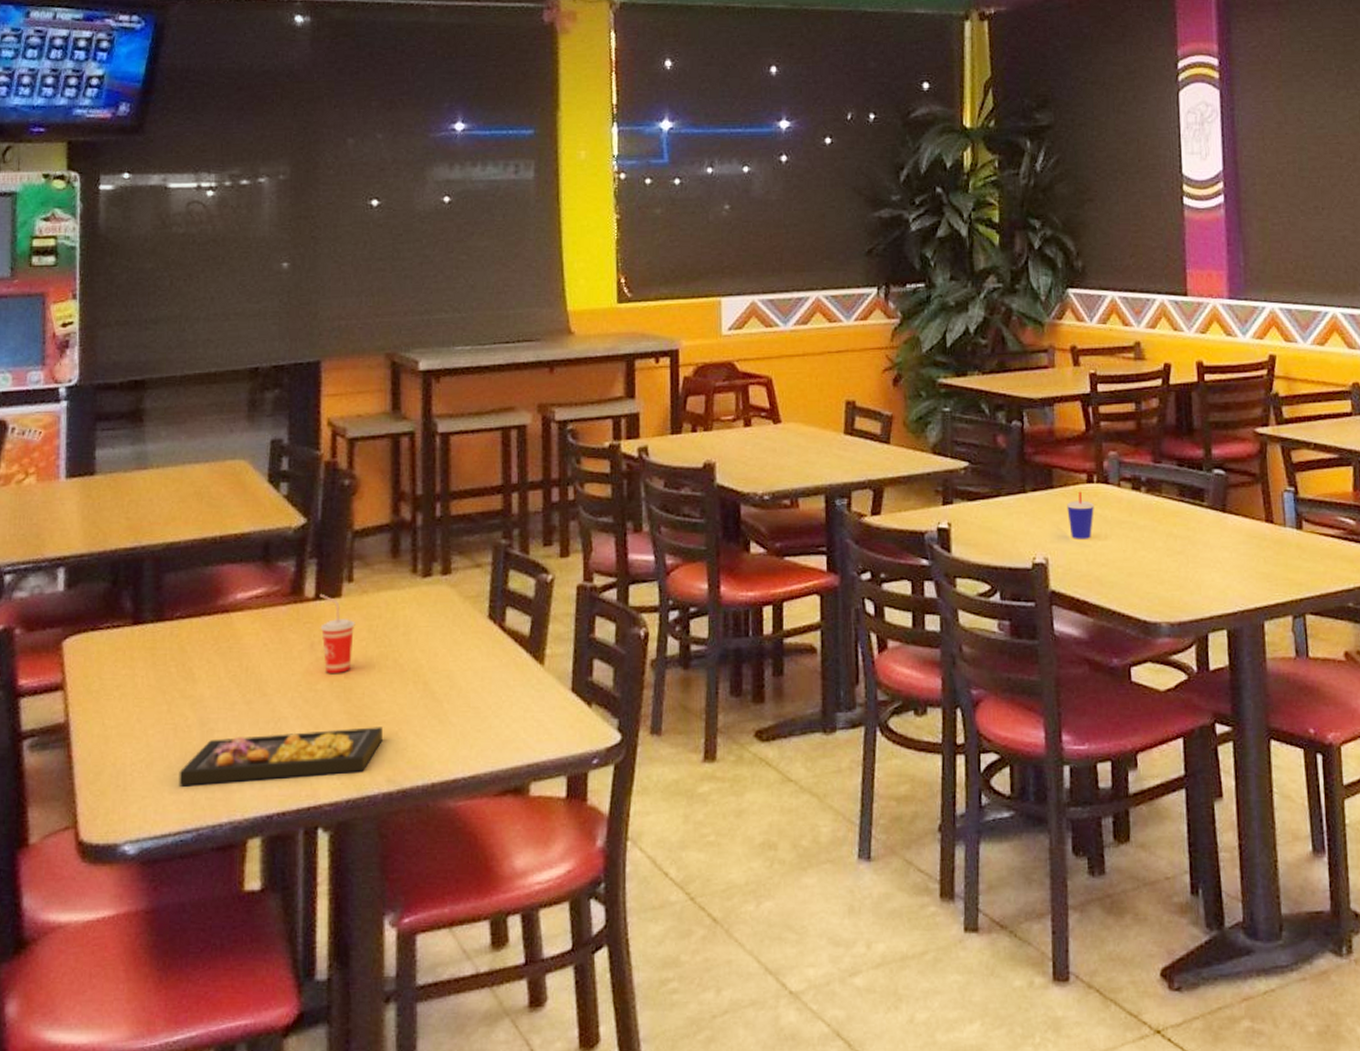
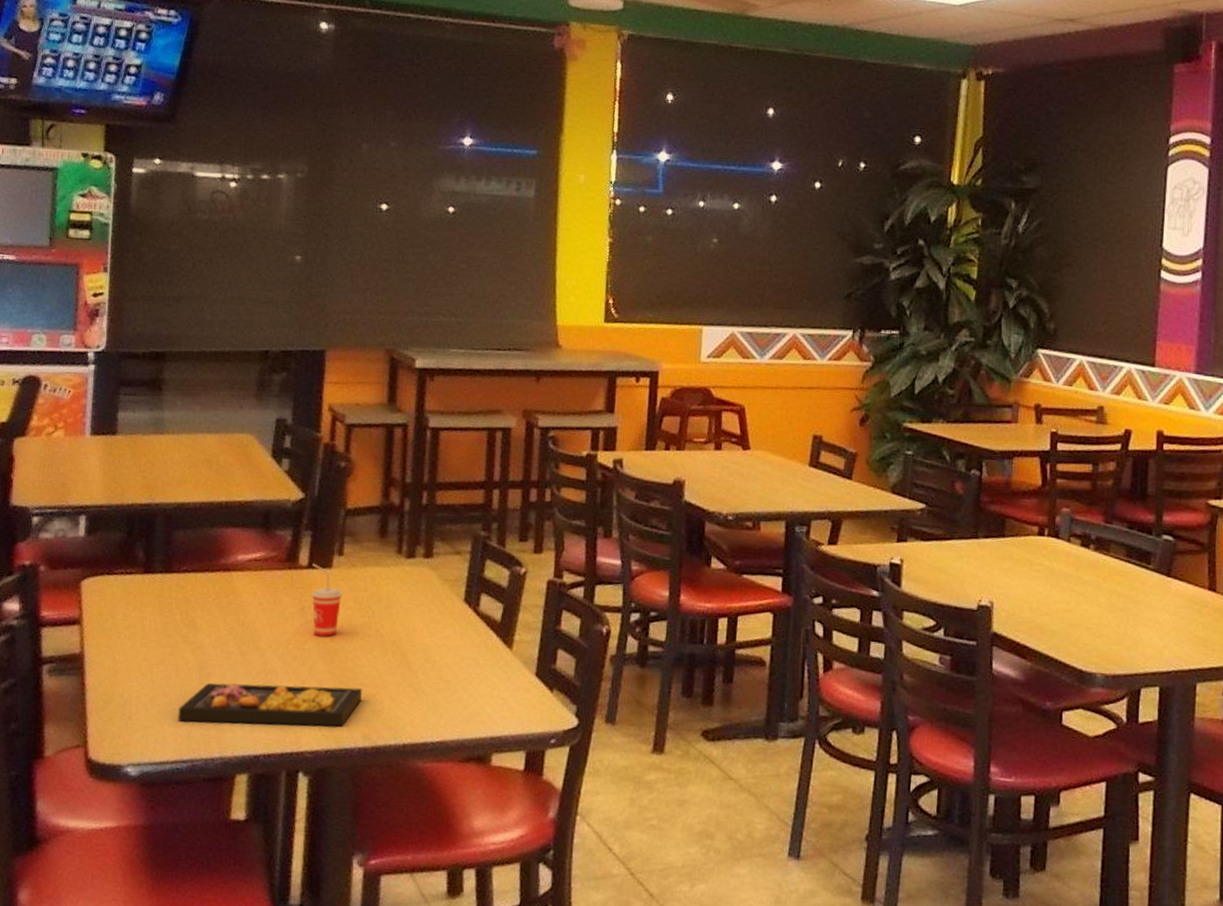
beverage cup: present [1067,491,1094,539] -> none [1016,542,1043,588]

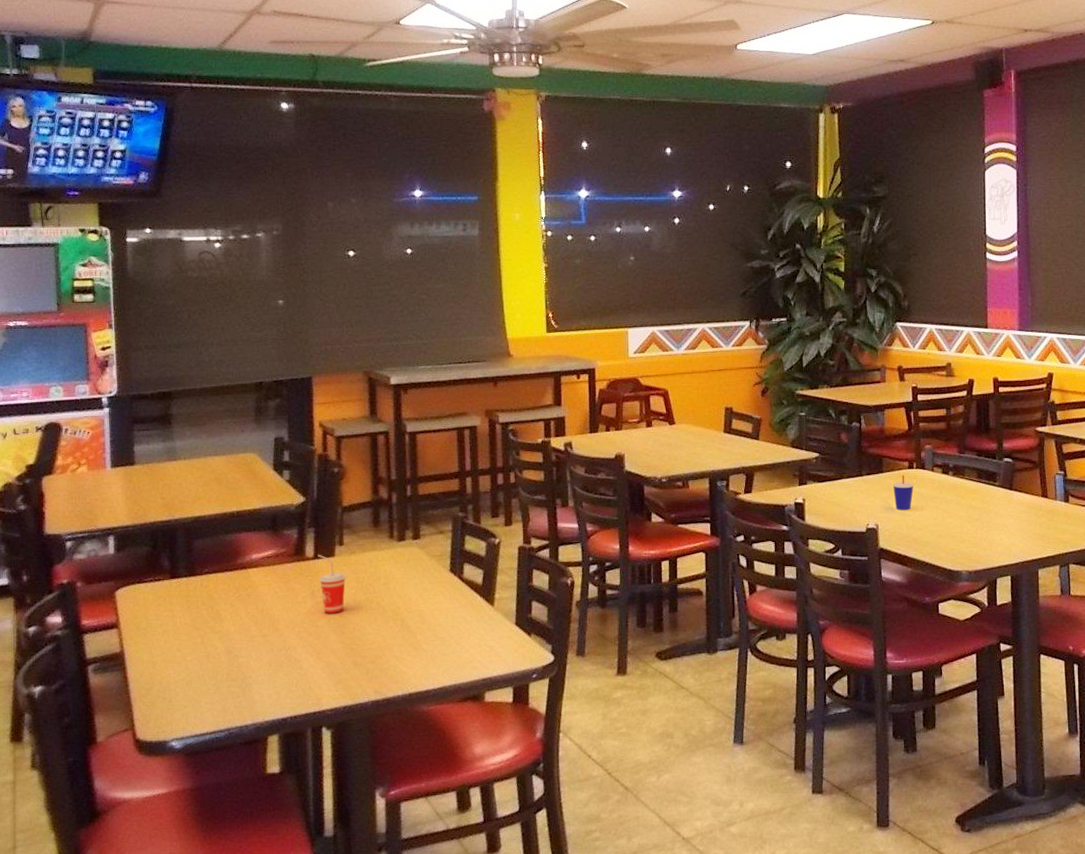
food tray: present [177,682,362,727] -> none [212,653,370,698]
beverage cup: none [1016,542,1043,588] -> present [893,474,914,510]

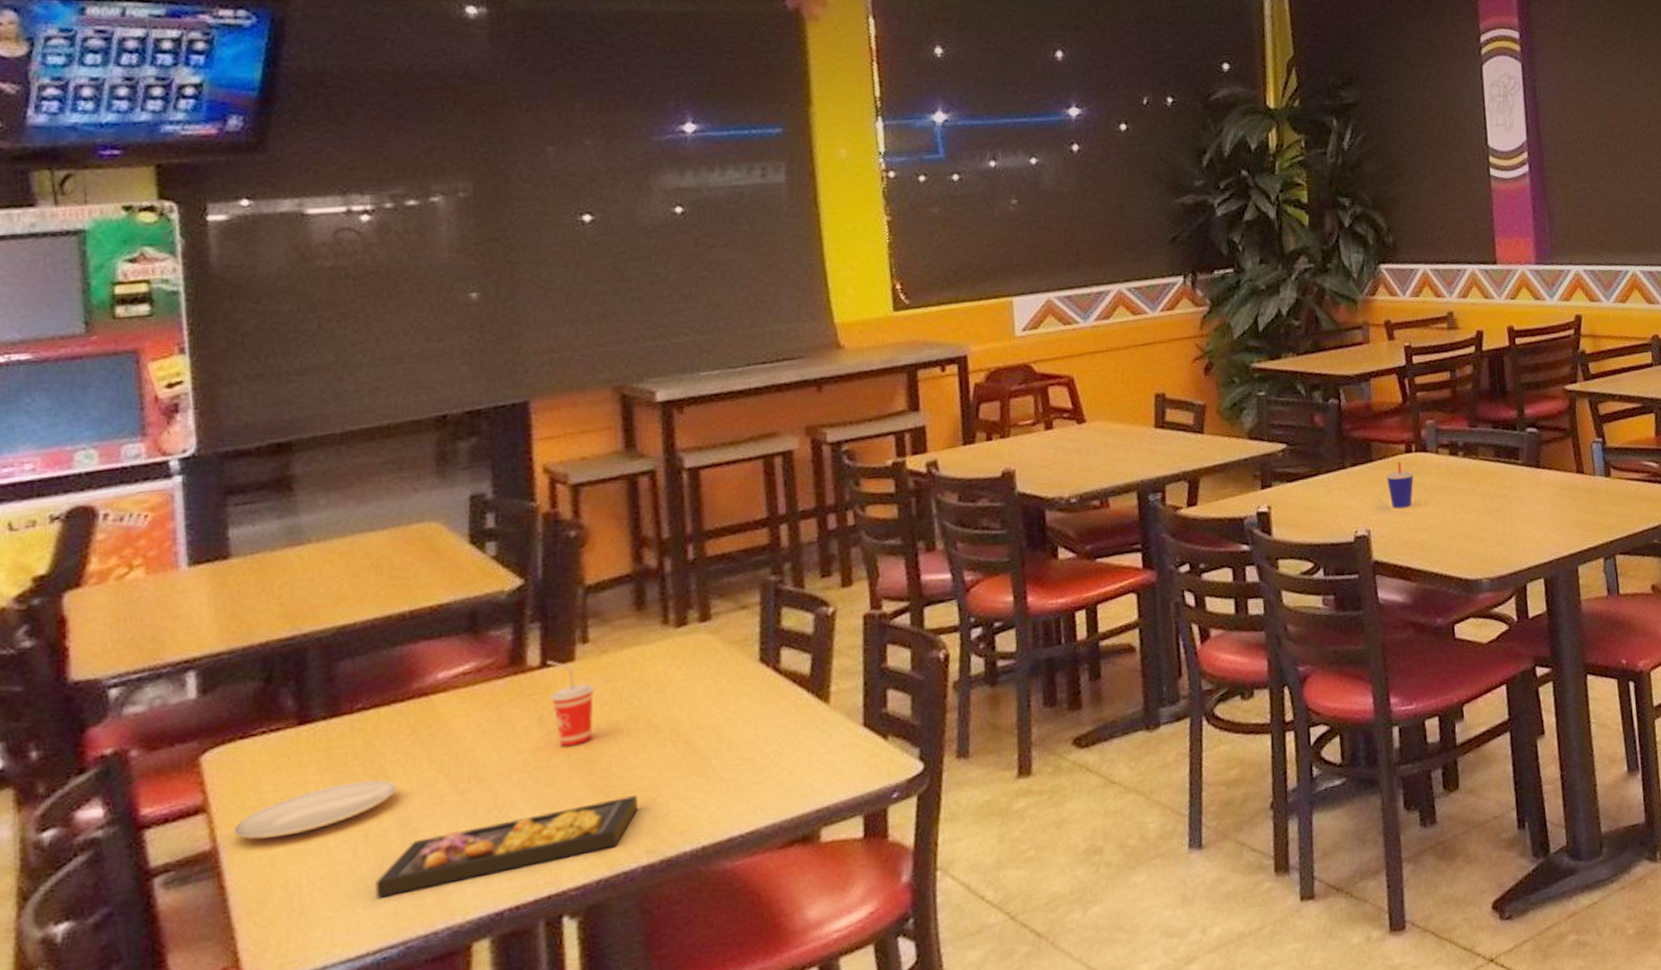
plate: none [132,620,227,650] -> present [233,779,398,840]
food tray: none [212,653,370,698] -> present [375,795,638,899]

